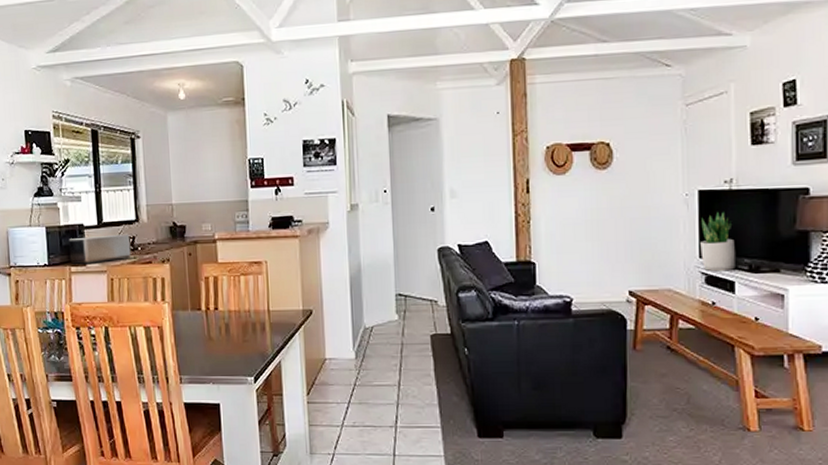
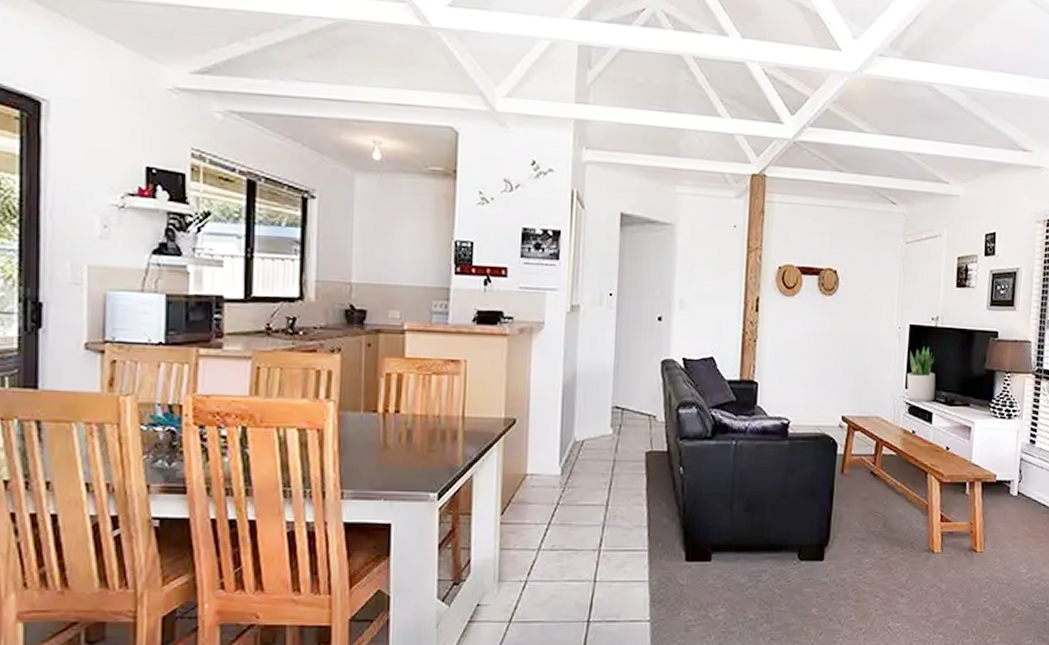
toaster: present [68,234,131,265] -> none [199,312,289,347]

